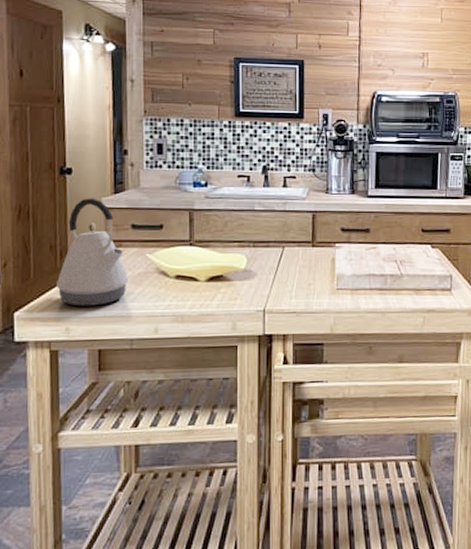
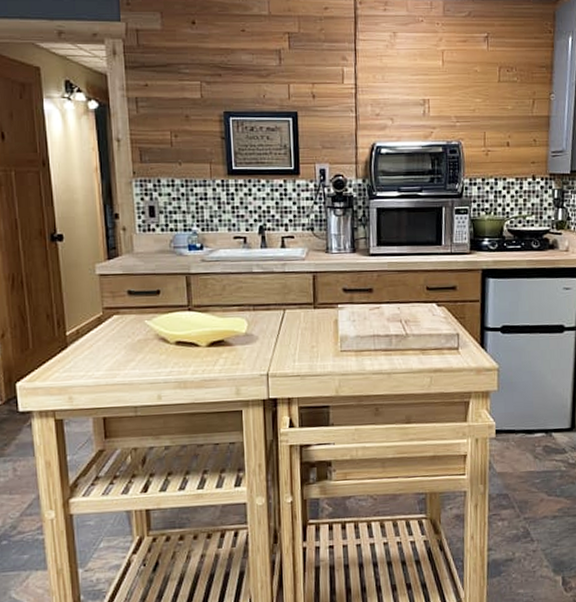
kettle: present [57,198,129,306] -> none [56,264,129,375]

